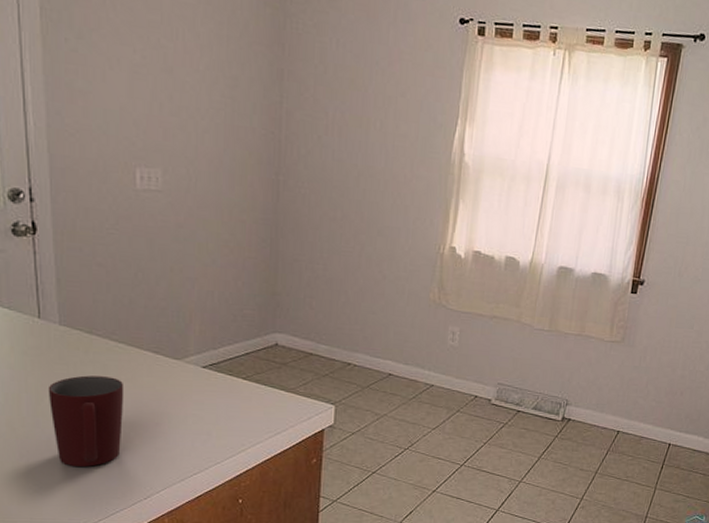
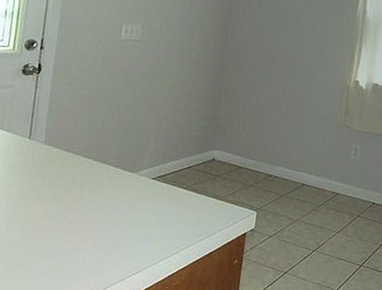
mug: present [48,375,124,467] -> none [21,186,87,267]

